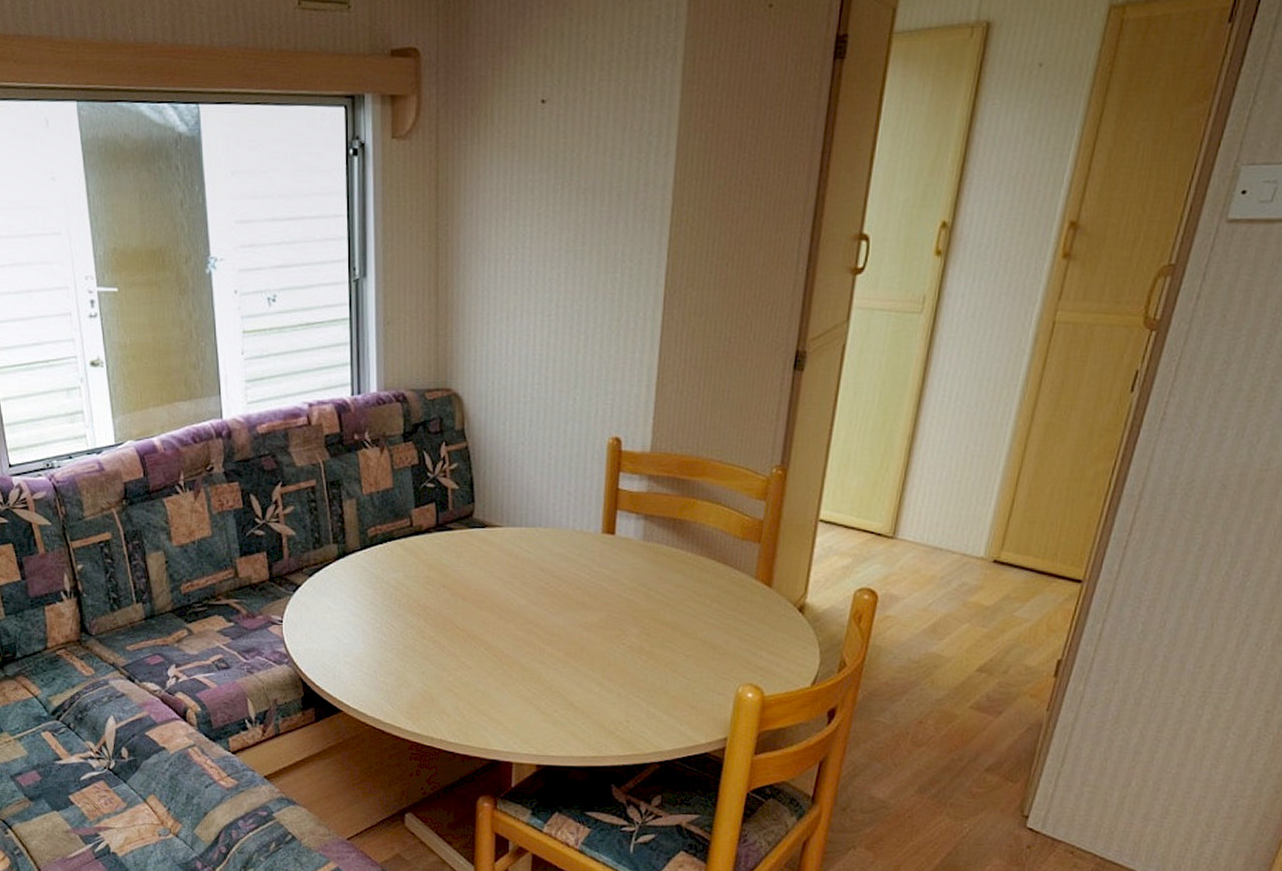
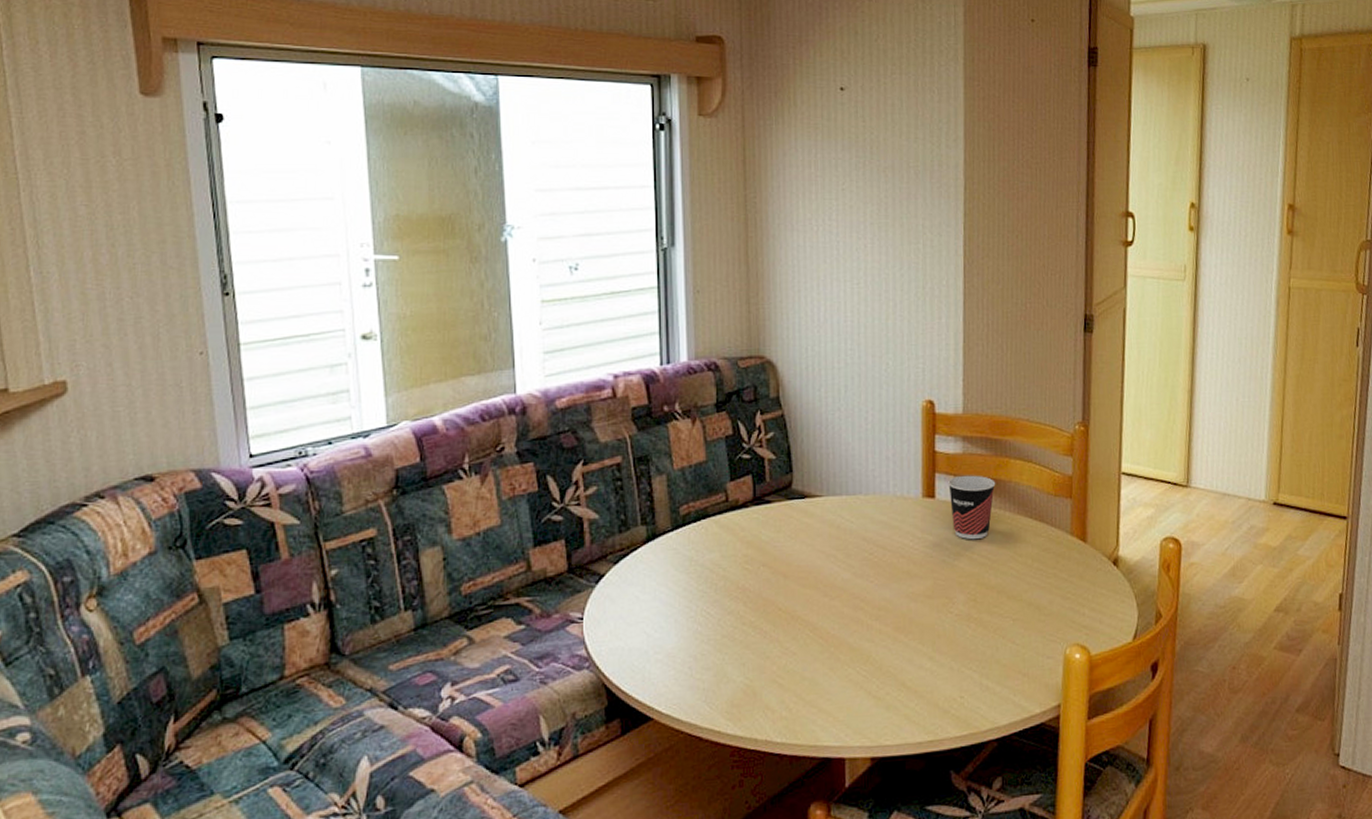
cup: none [630,514,680,577] -> present [948,475,996,540]

